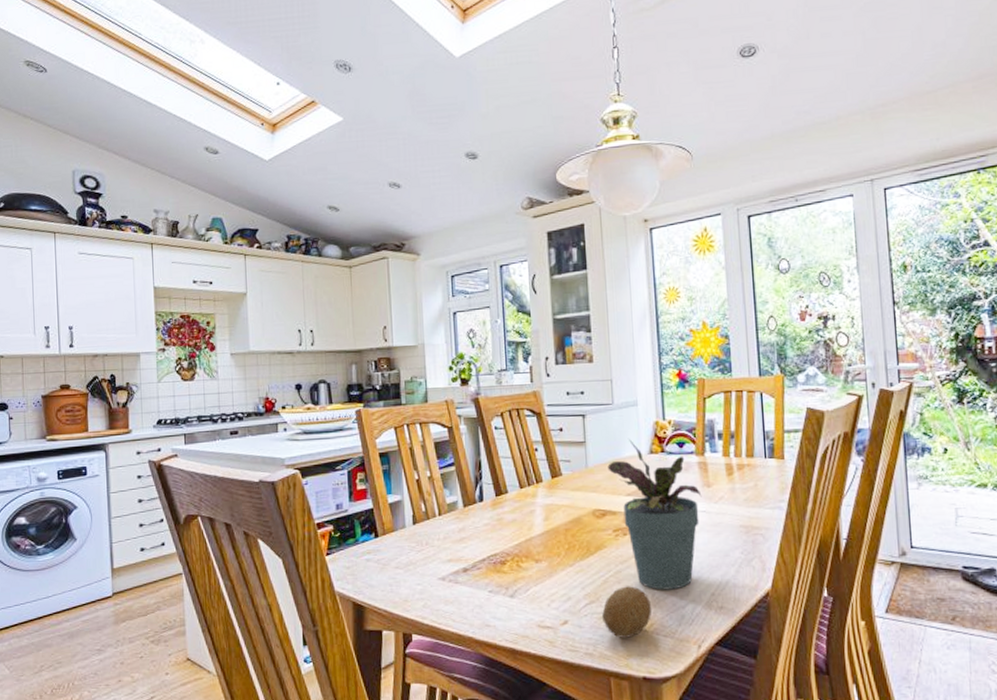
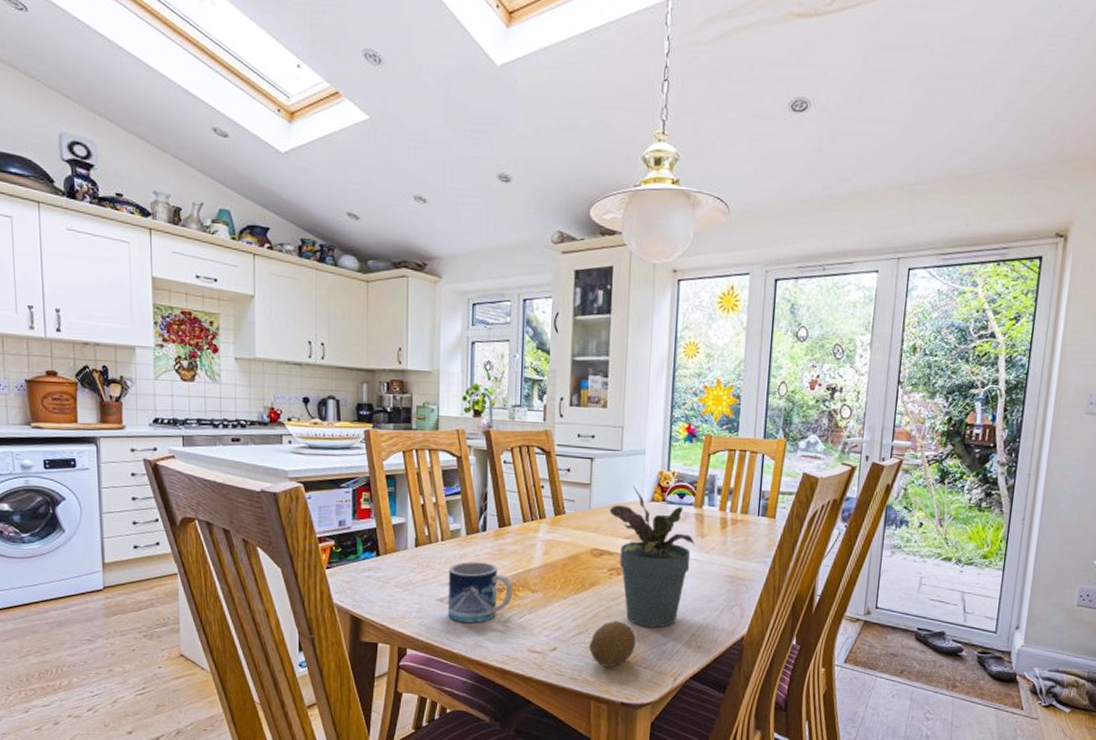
mug: none [448,534,517,601] -> present [447,561,513,623]

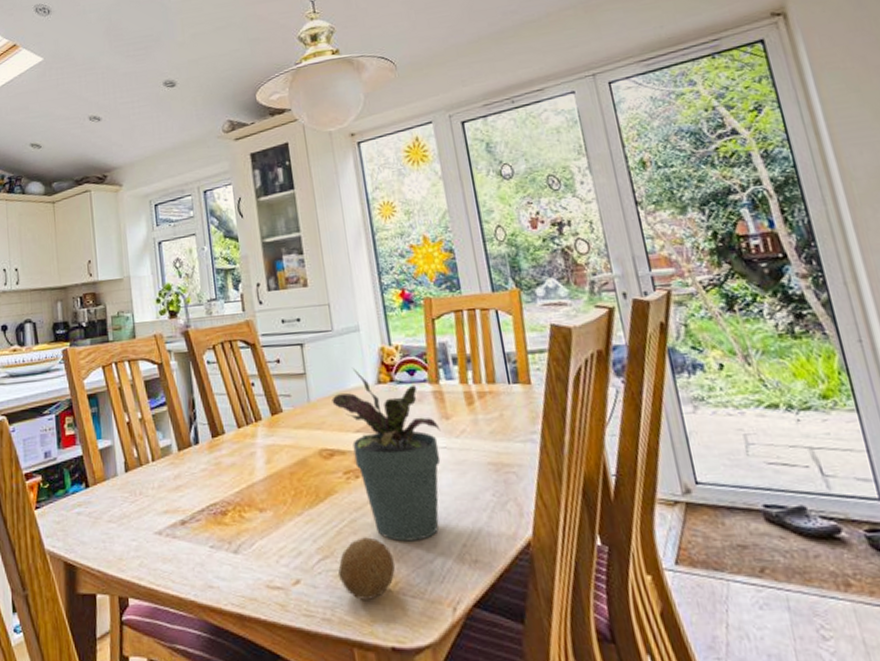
mug: present [447,561,513,623] -> none [163,481,239,558]

